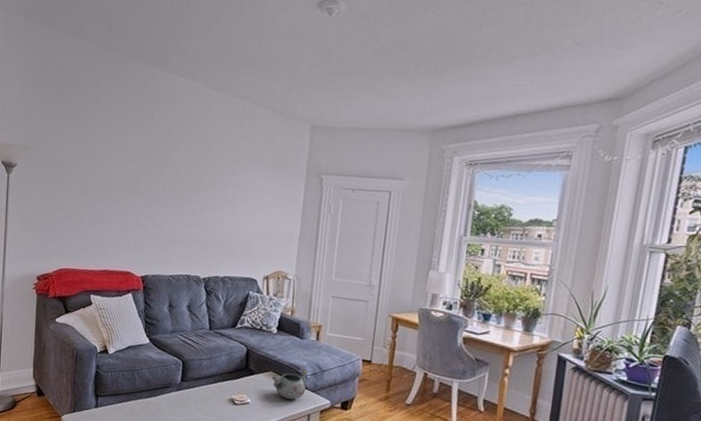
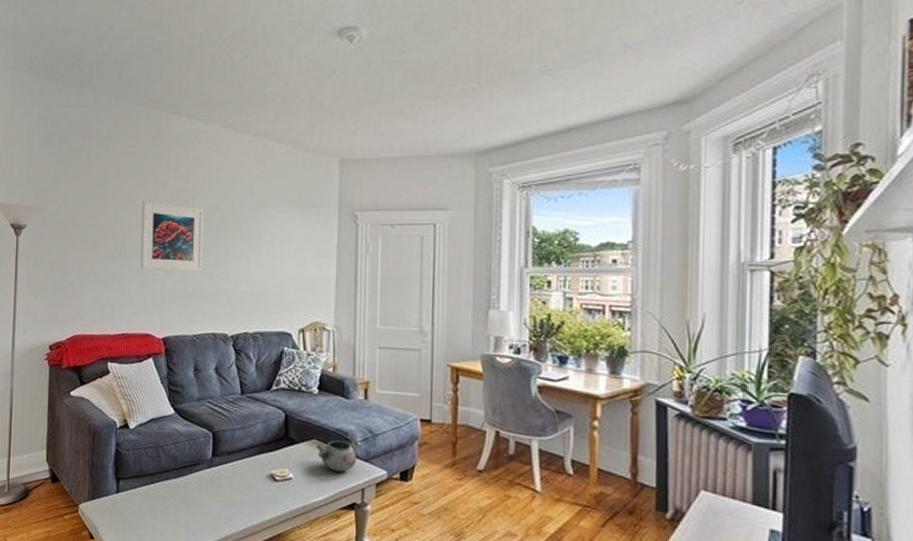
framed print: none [123,149,184,219] -> present [140,201,204,271]

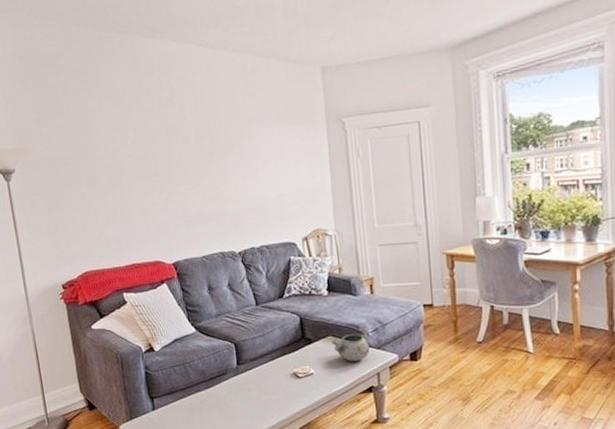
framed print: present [140,201,204,271] -> none [130,130,202,200]

